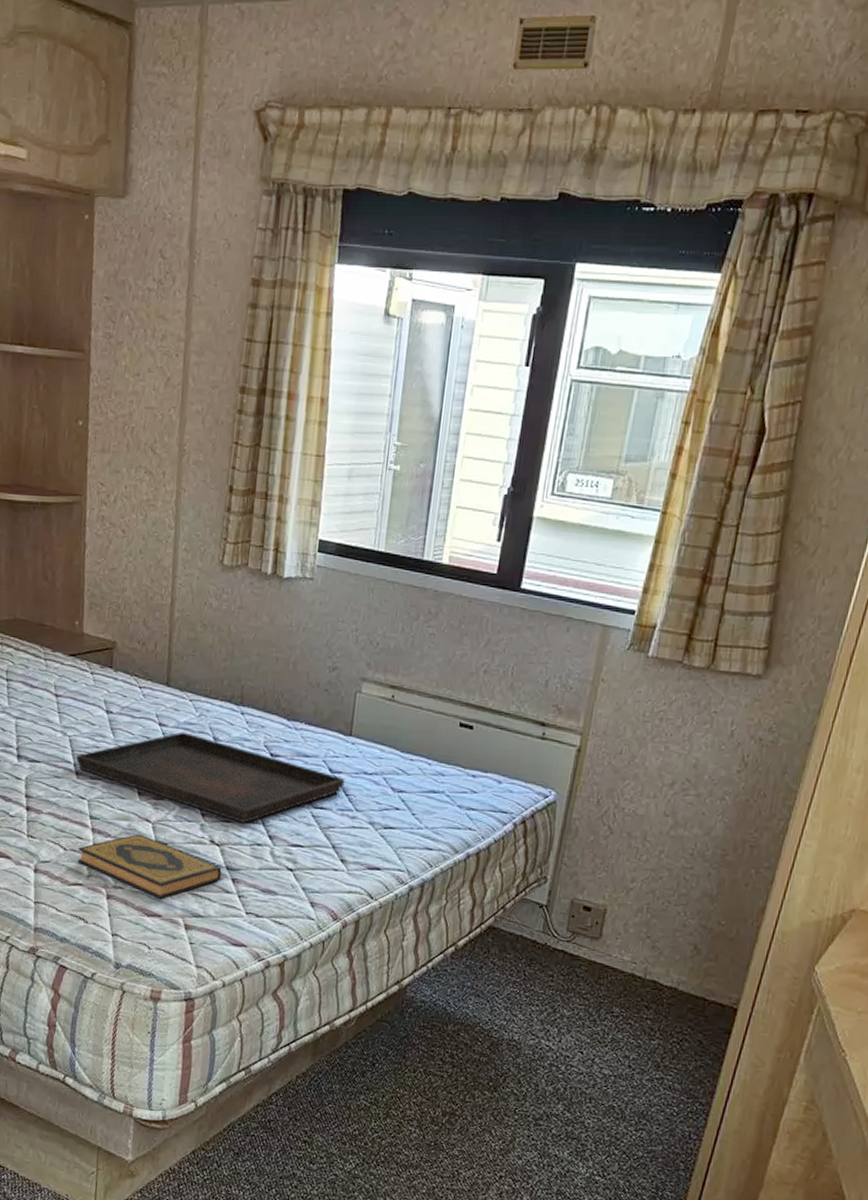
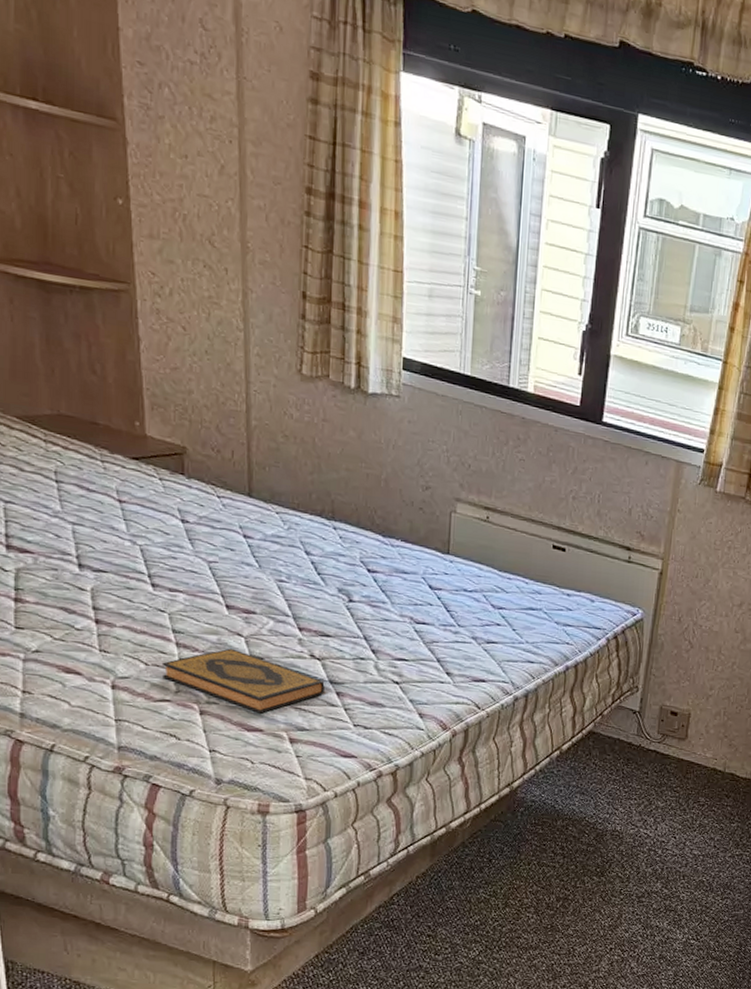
serving tray: present [76,732,345,823] -> none [151,544,446,638]

